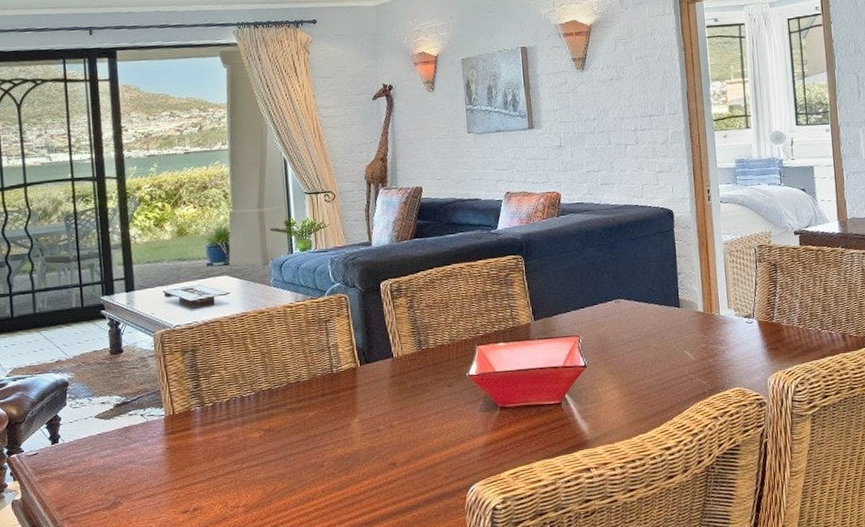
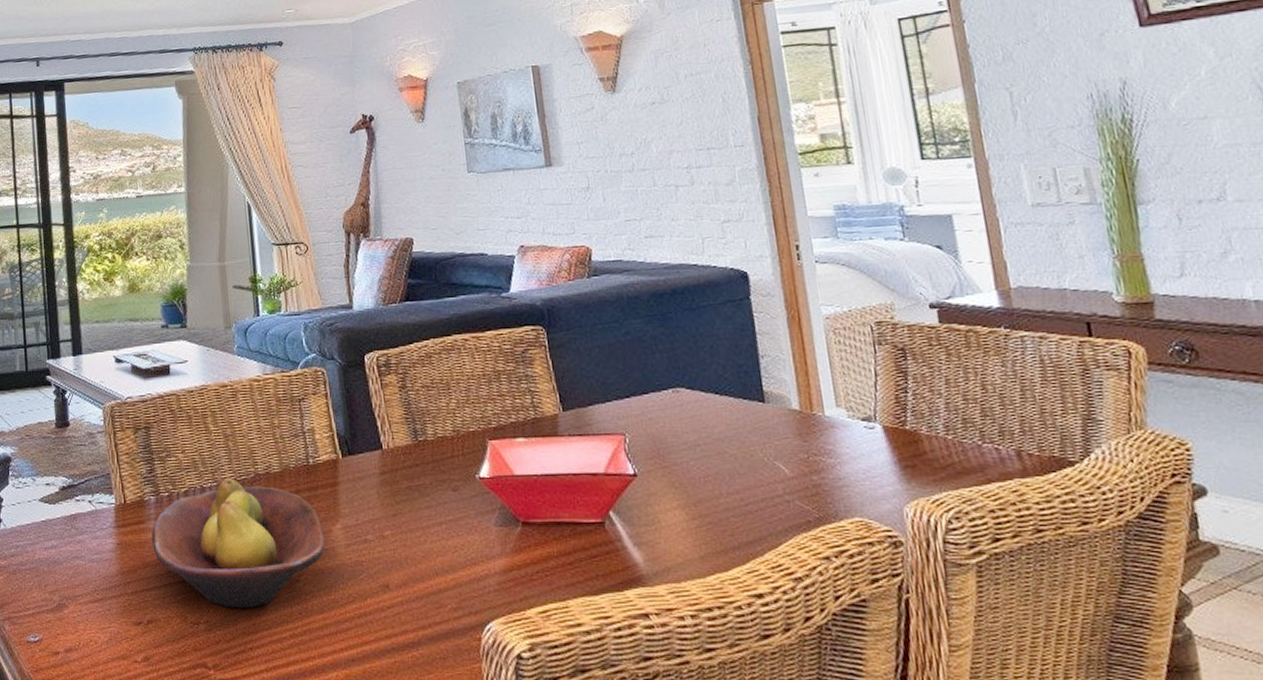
fruit bowl: none [196,388,345,492] -> present [151,478,326,607]

